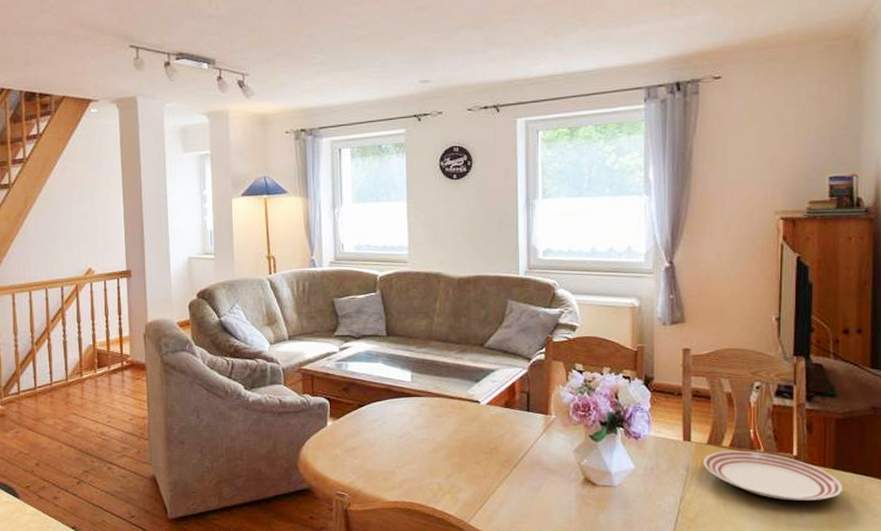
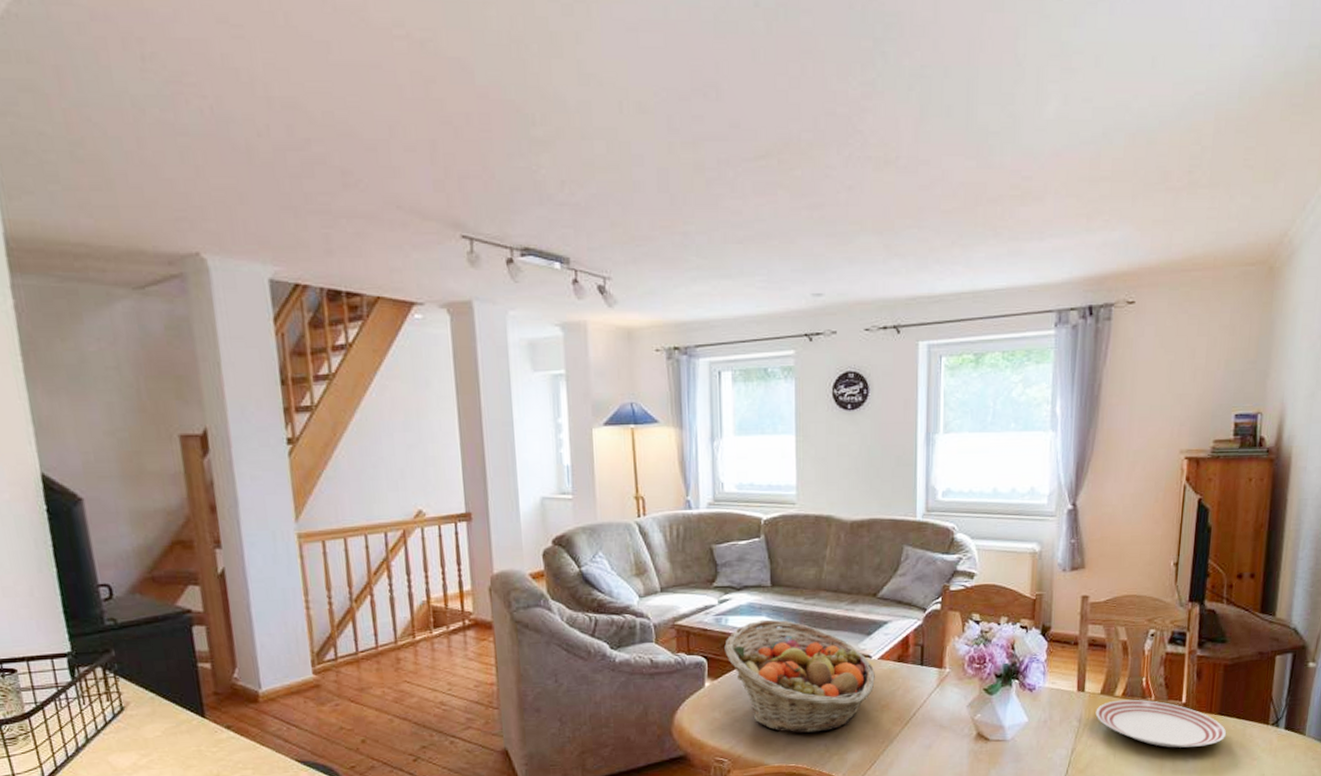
fruit basket: none [345,365,484,472] -> present [724,619,875,733]

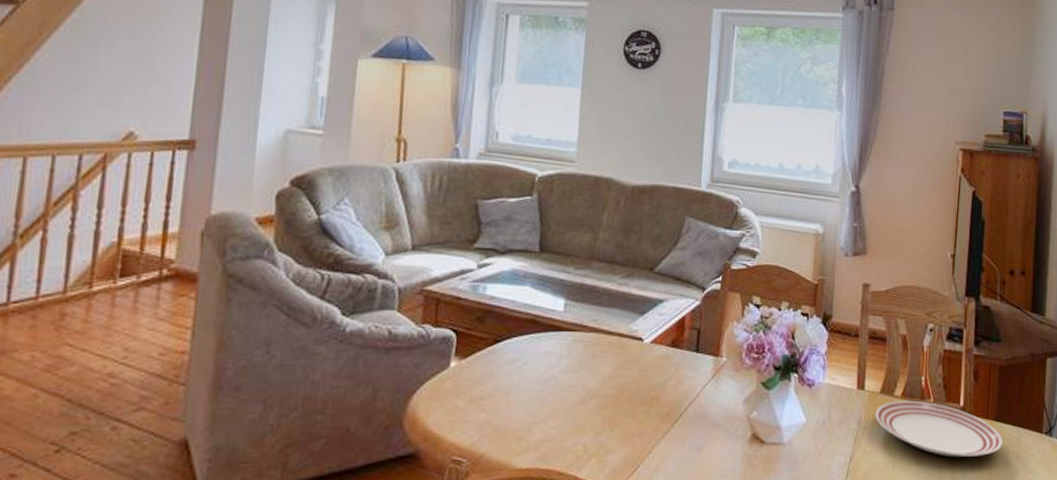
fruit basket: present [724,619,875,733] -> none [478,289,646,429]

